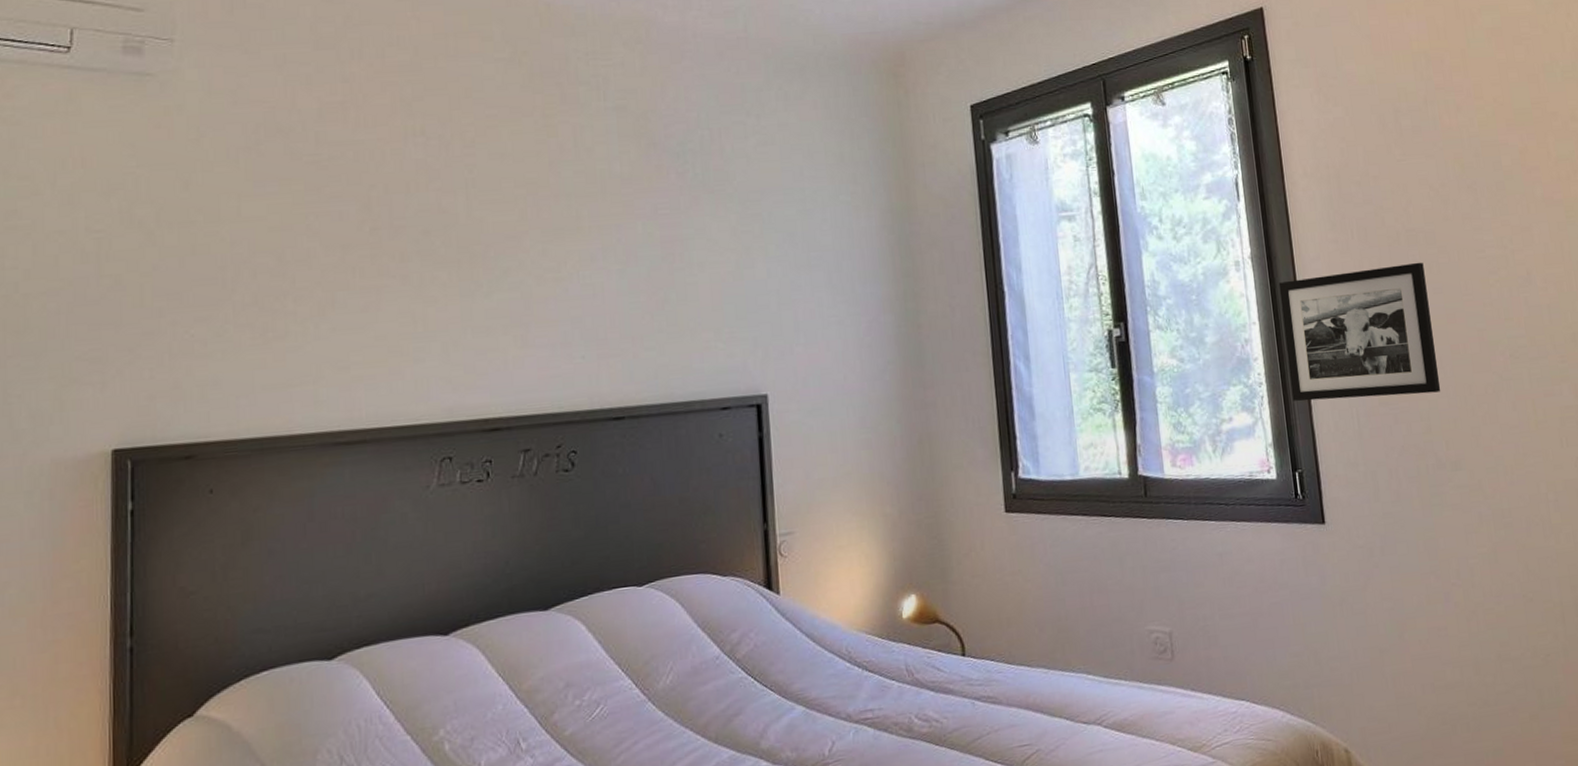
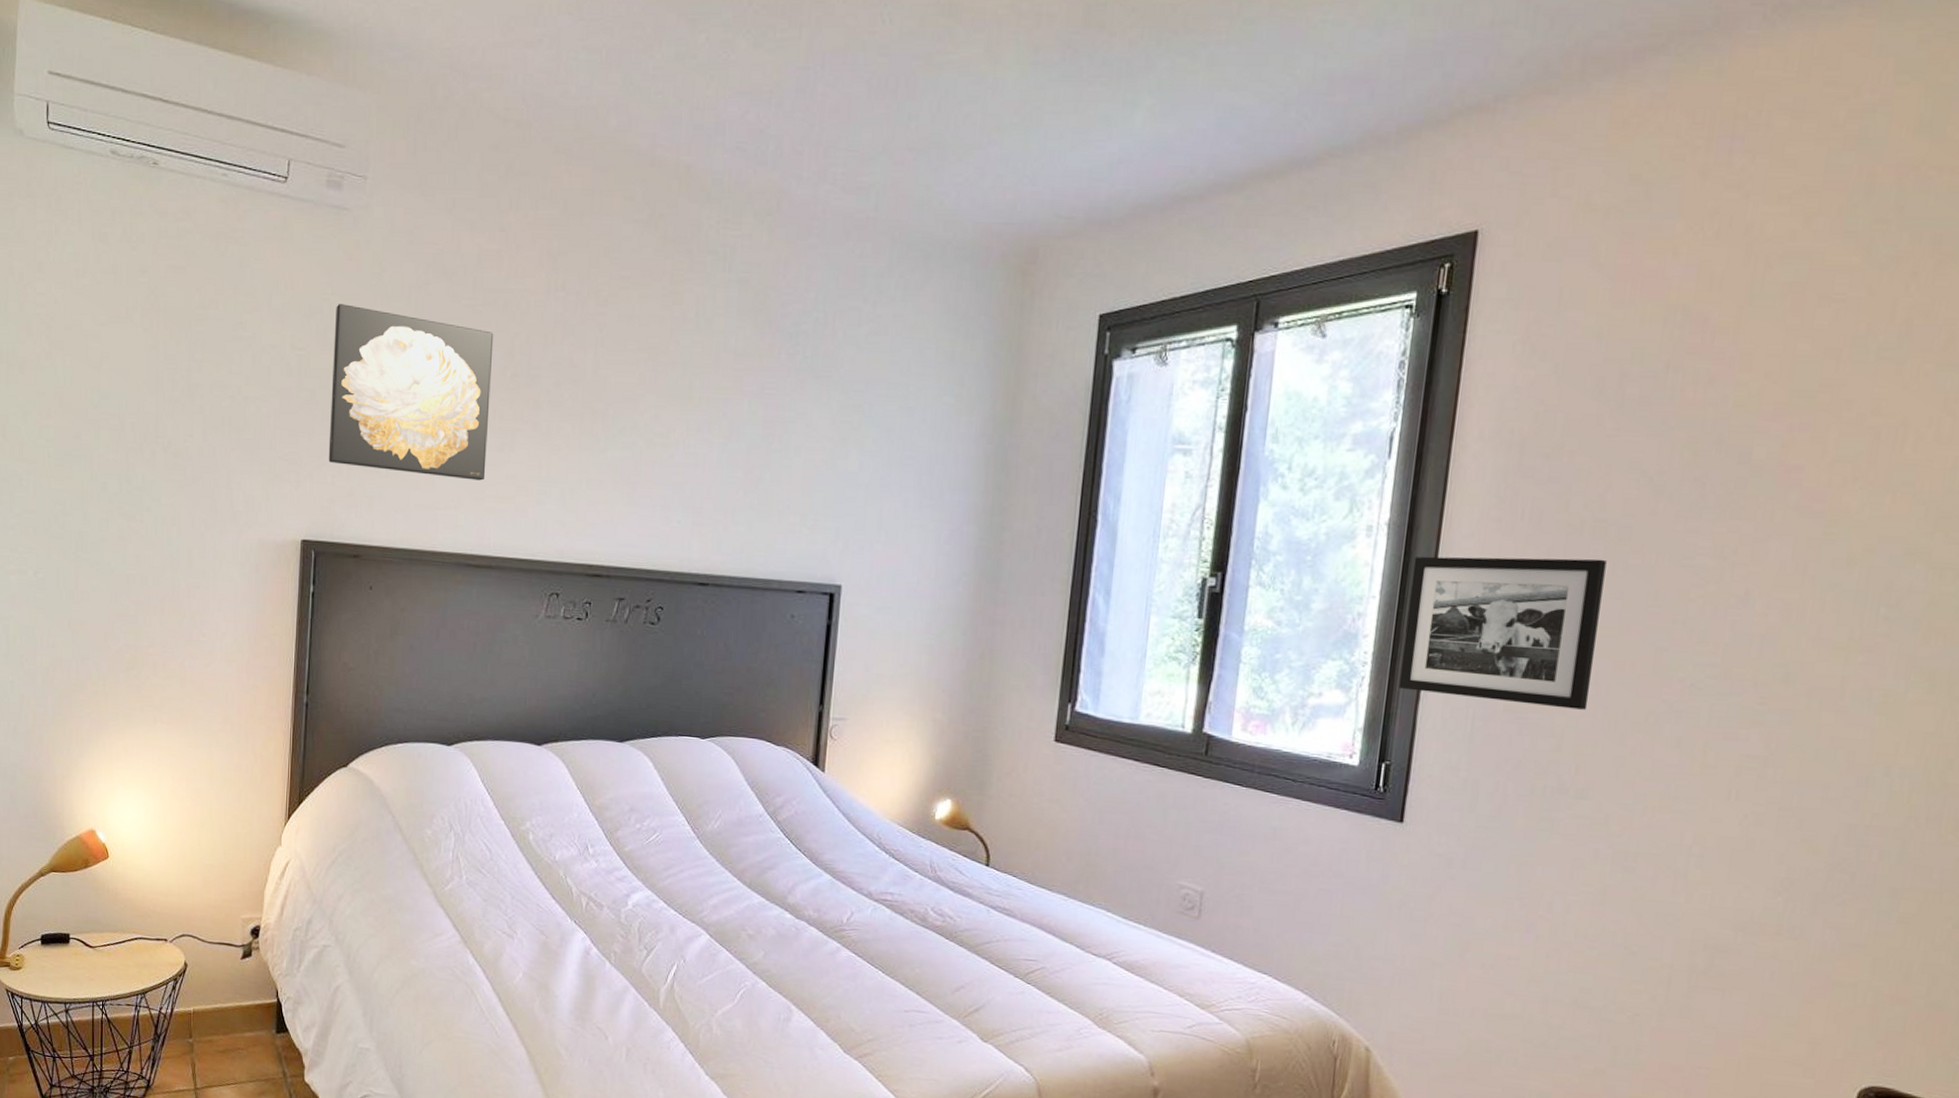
wall art: none [142,176,349,355] -> present [328,304,494,481]

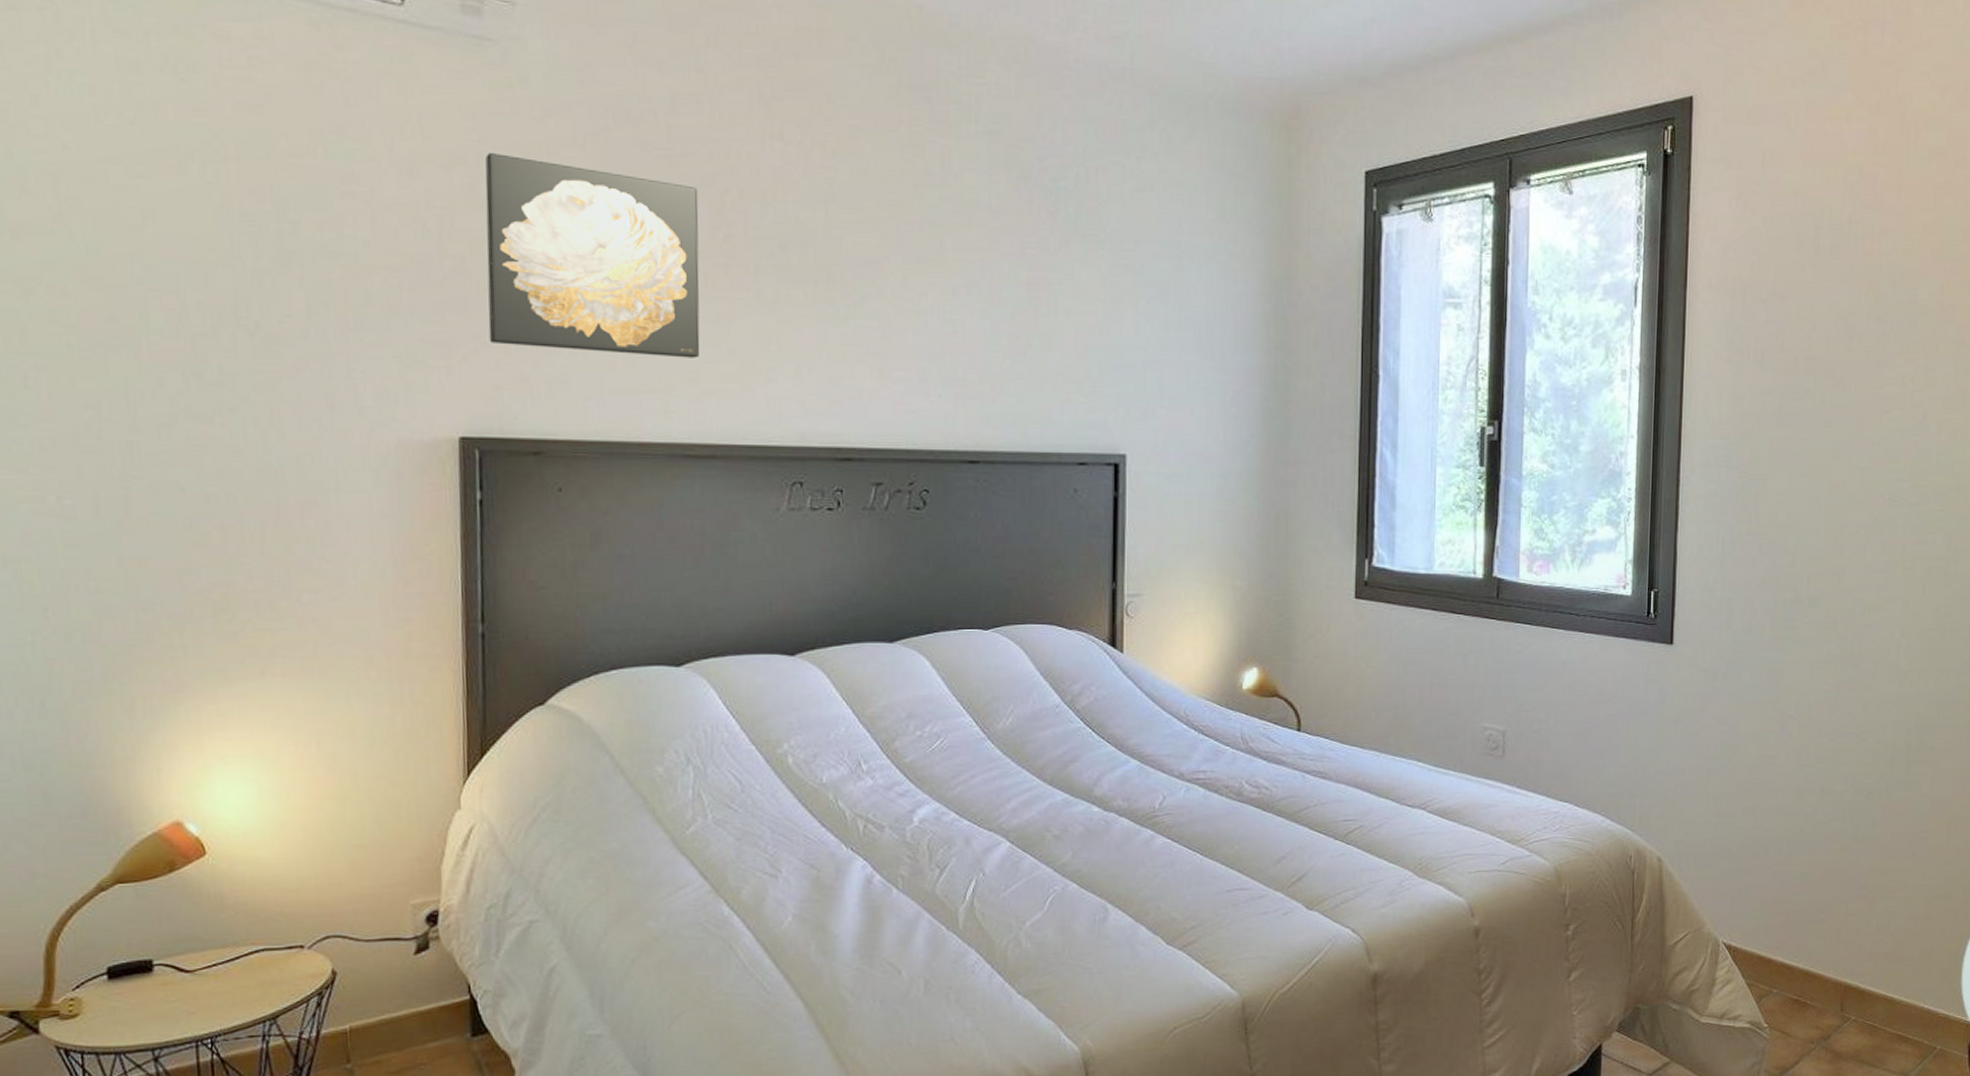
picture frame: present [1398,556,1607,710] -> none [1659,392,1817,527]

